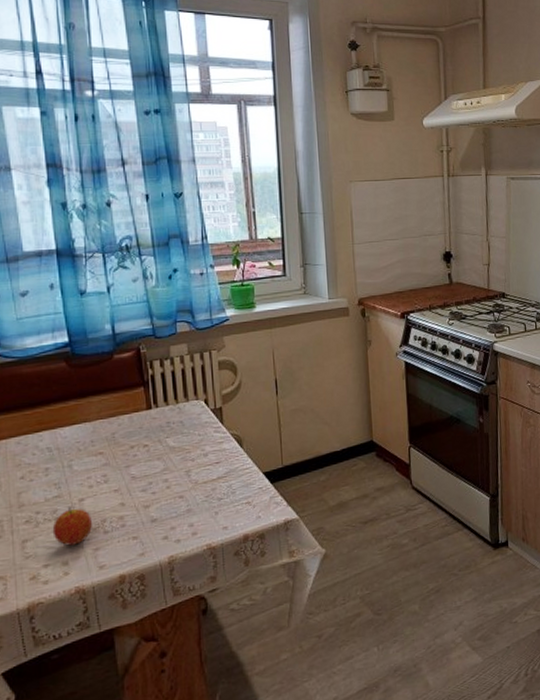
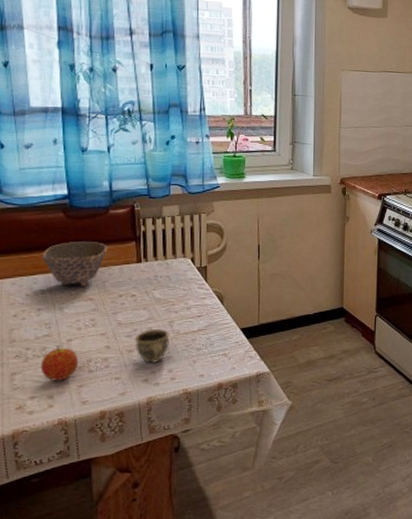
bowl: none [46,390,115,442] -> present [42,242,108,288]
cup: none [150,480,188,519] -> present [134,328,170,364]

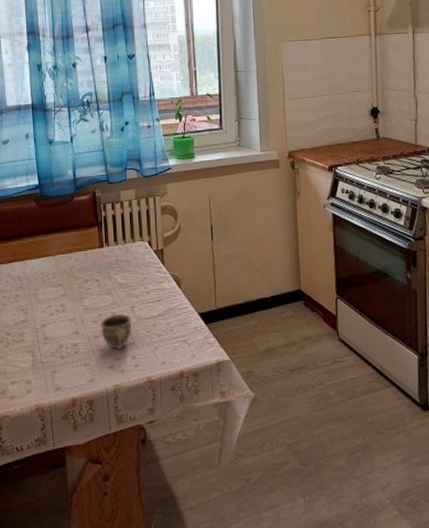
fruit: present [40,345,78,381] -> none [19,330,51,366]
bowl: present [42,242,108,288] -> none [18,228,73,274]

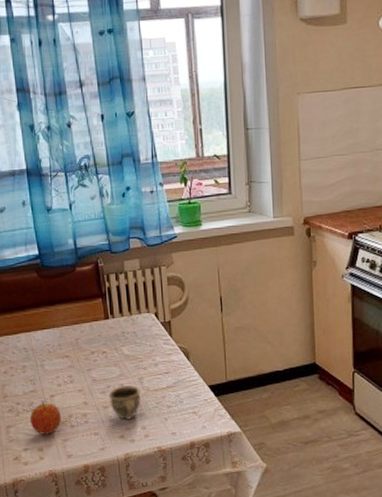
fruit: none [19,330,51,366] -> present [30,400,61,435]

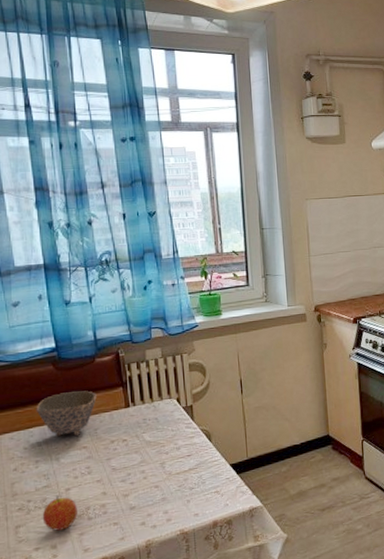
bowl: none [22,300,78,345] -> present [36,390,97,437]
cup: present [108,385,141,421] -> none [129,471,163,507]

